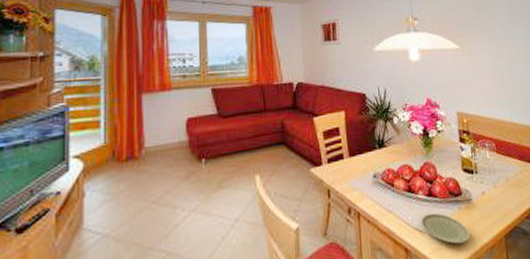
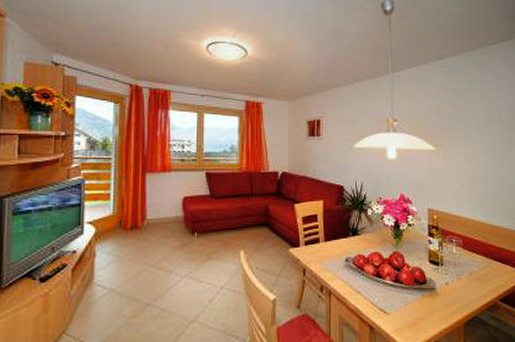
plate: present [421,213,470,244] -> none [386,297,431,326]

